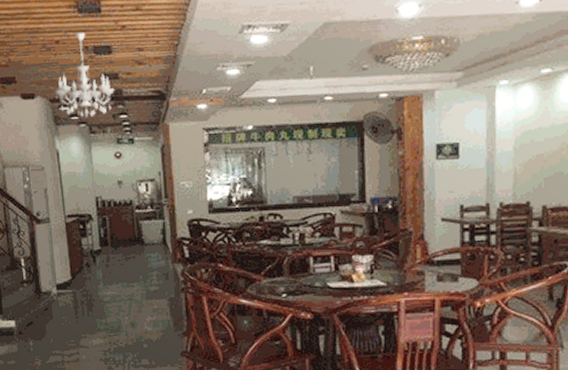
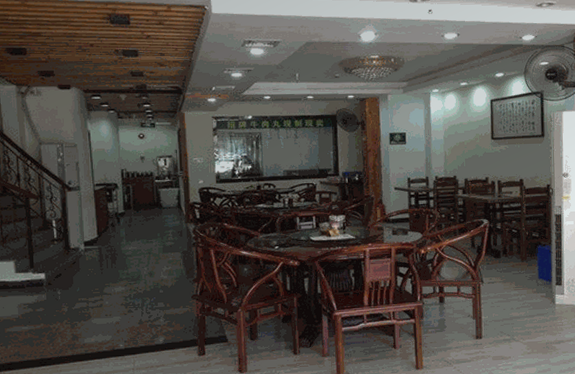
chandelier: present [54,33,115,118] -> none [87,39,140,106]

